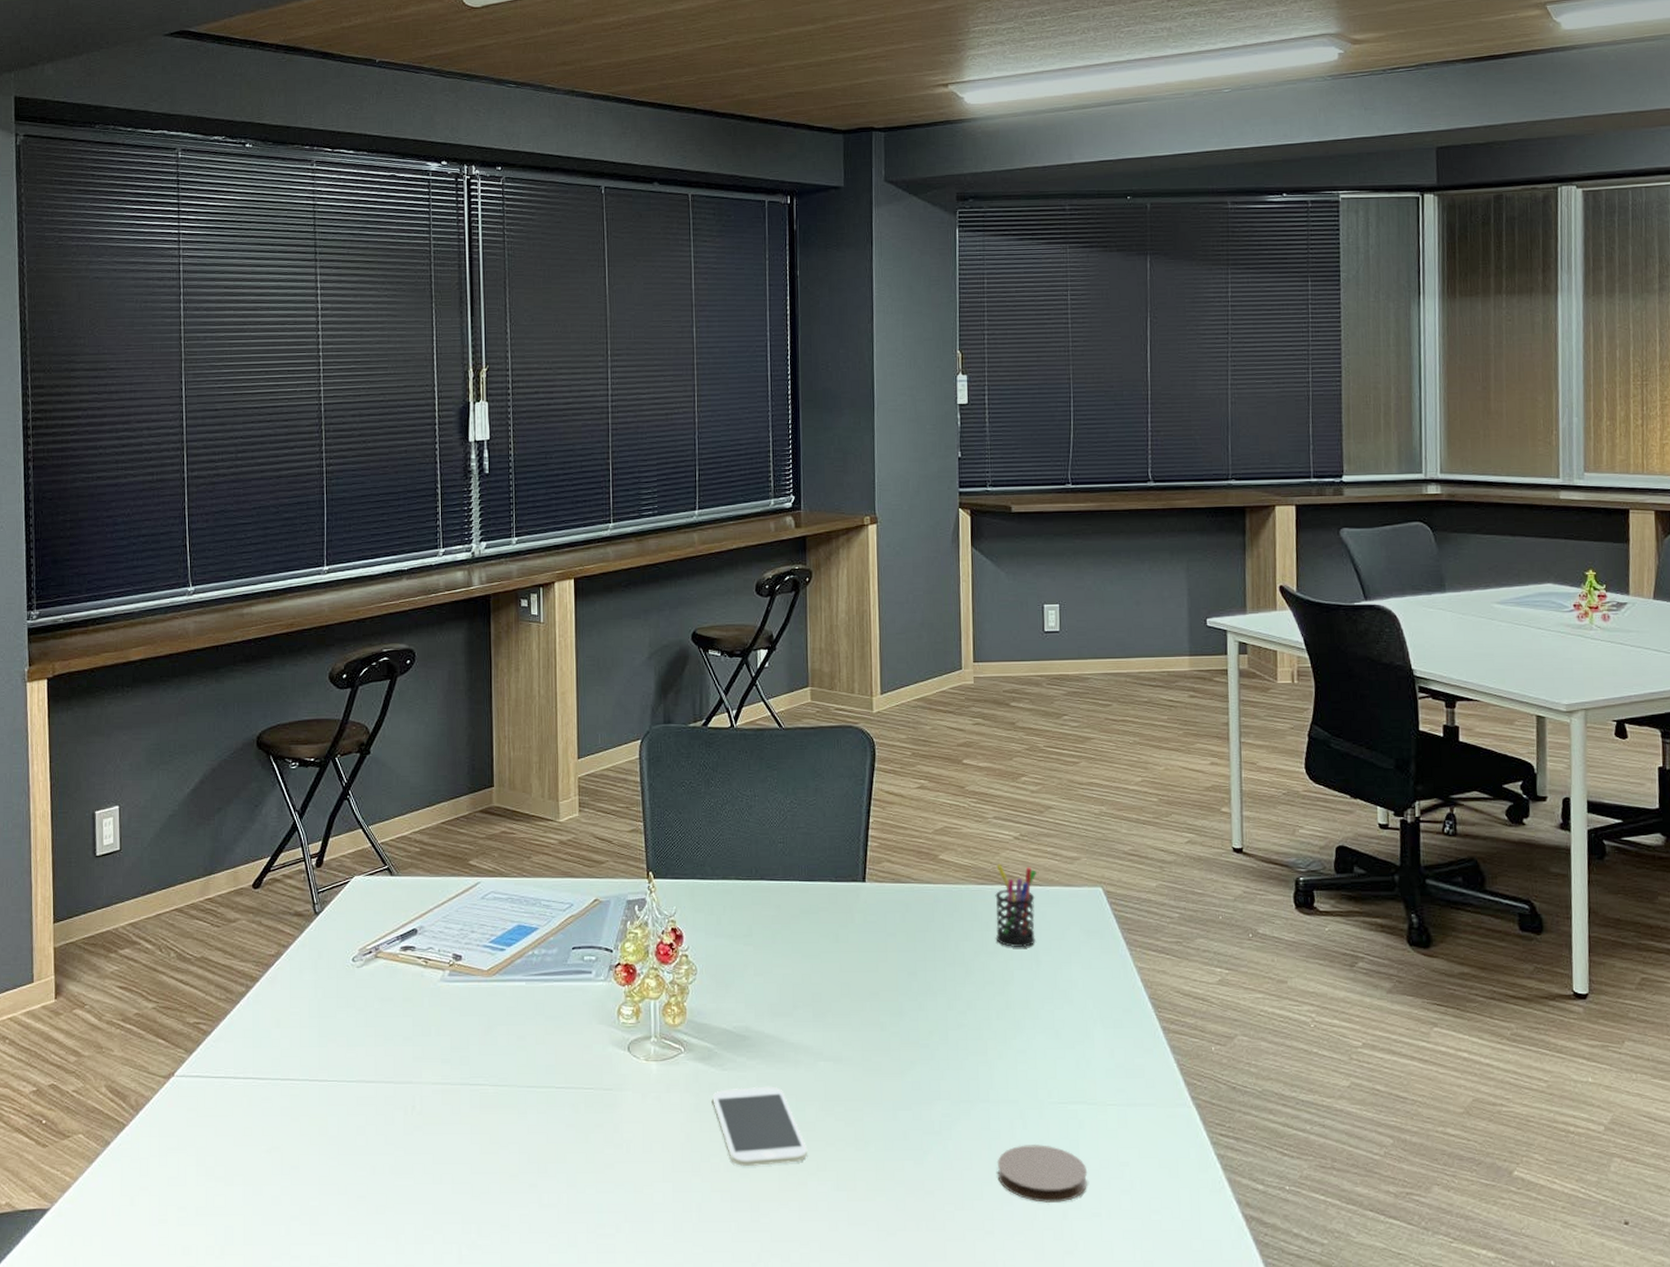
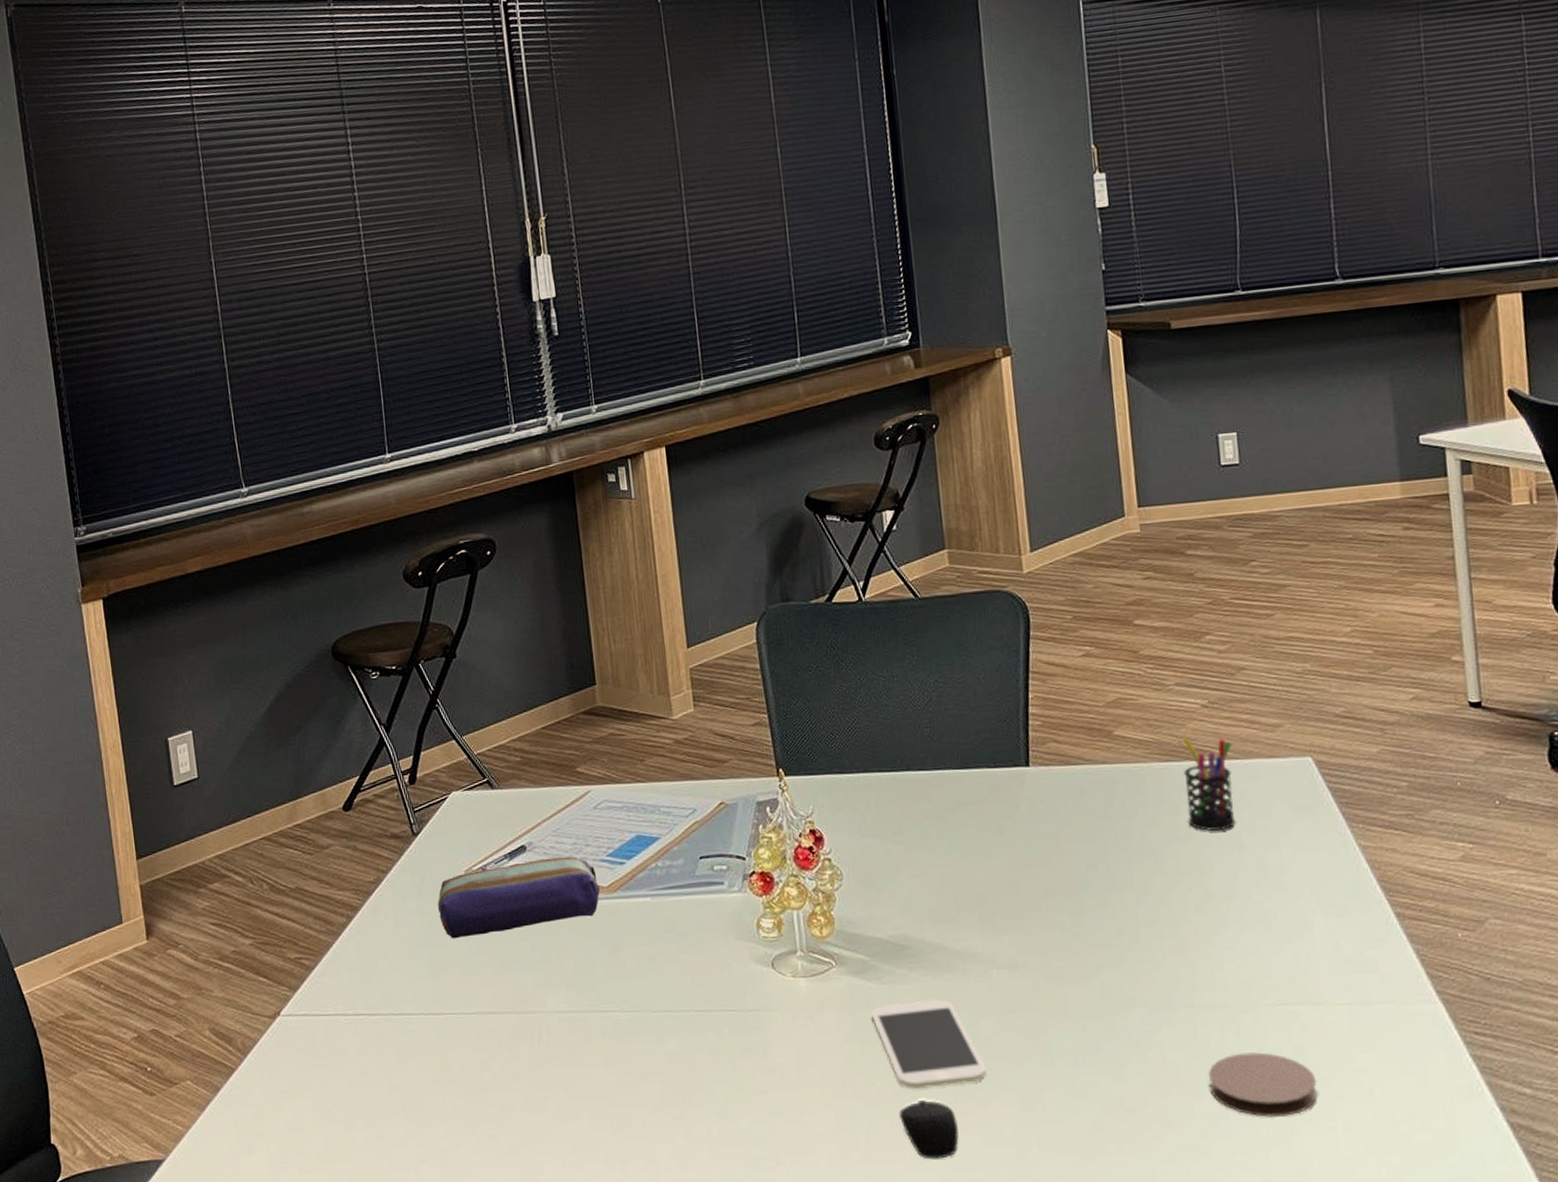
pencil case: none [331,941,480,1012] -> present [437,856,600,939]
computer mouse: none [729,1177,779,1231] -> present [899,1100,959,1159]

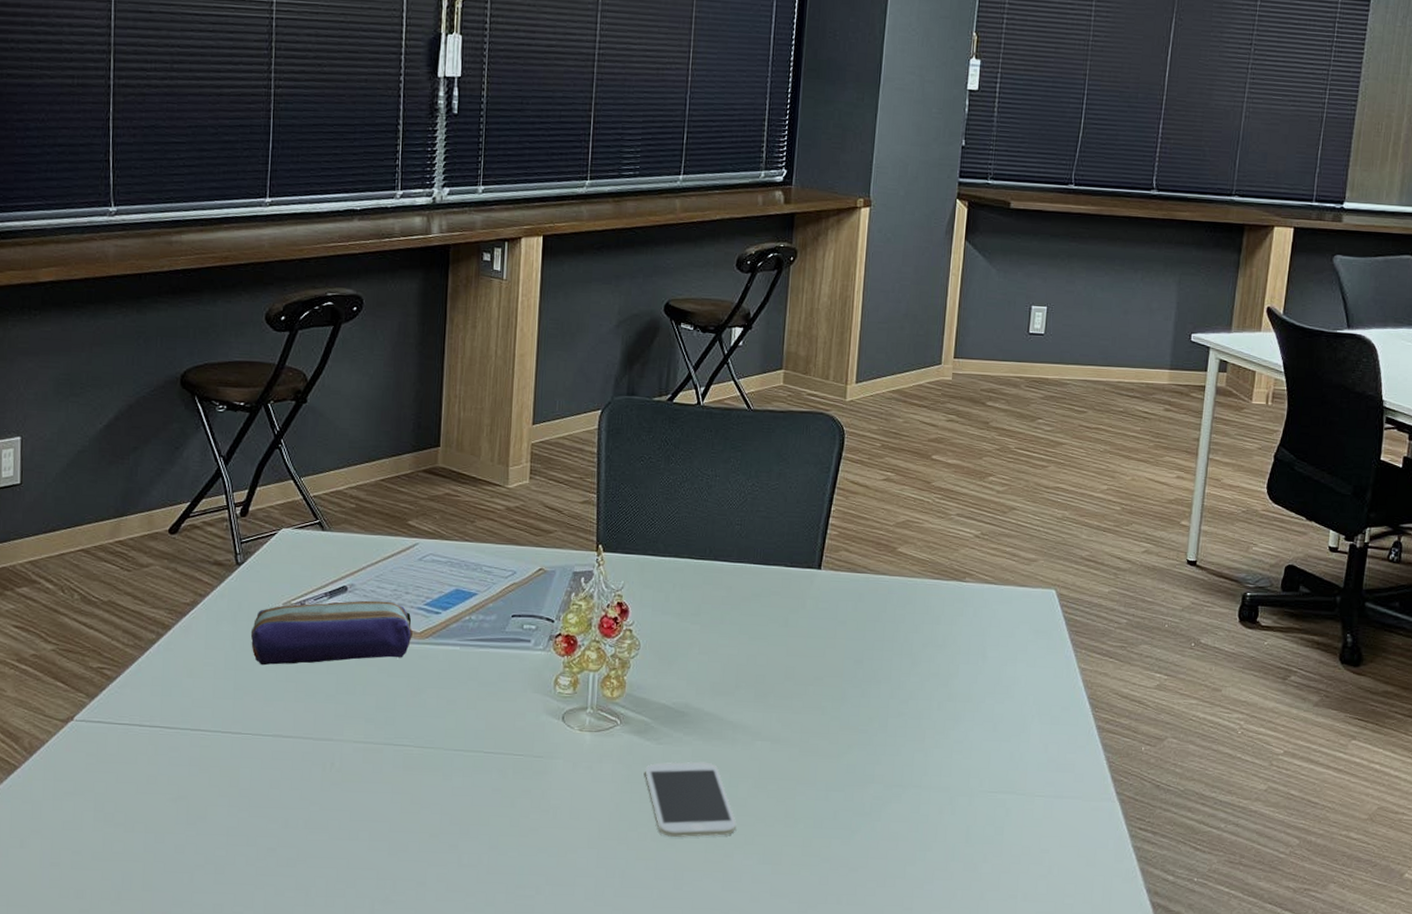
computer mouse: present [899,1100,959,1159] -> none [654,847,704,899]
pen holder: present [1183,737,1236,831] -> none [945,560,993,642]
coaster: present [1208,1052,1317,1117] -> none [921,829,1009,884]

